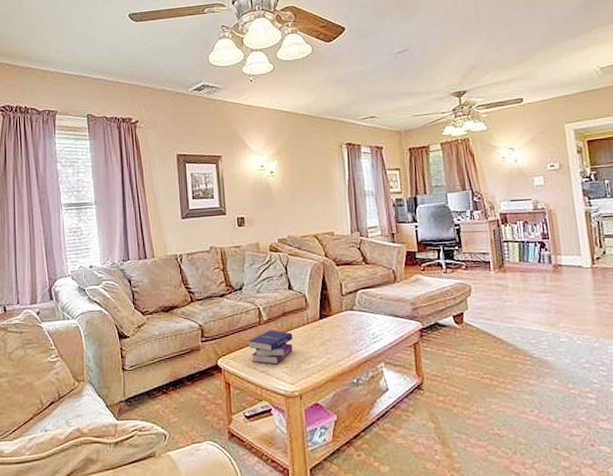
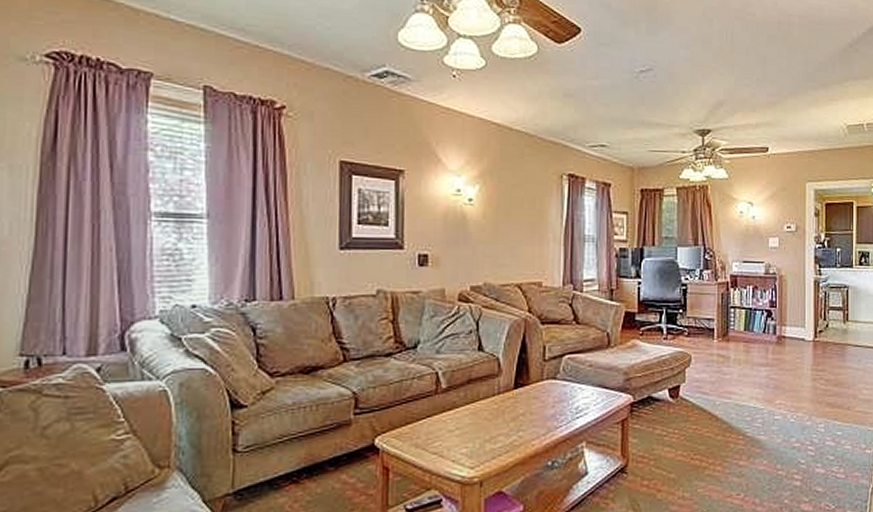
book: present [248,330,293,365] -> none [419,401,479,444]

